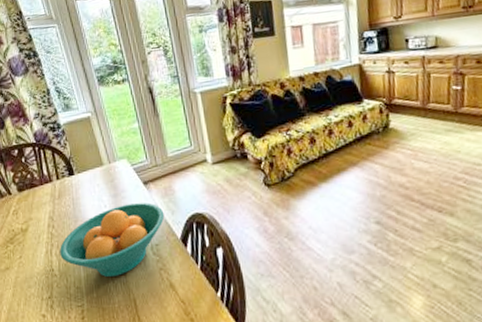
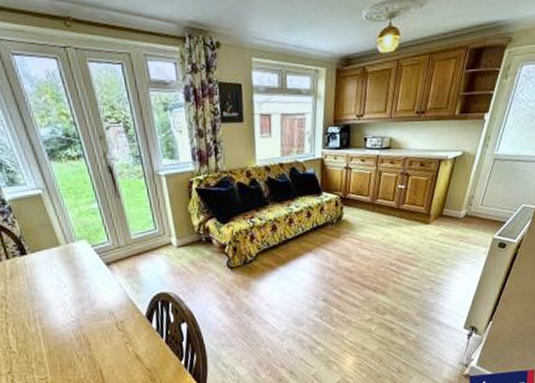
fruit bowl: present [60,202,165,277] -> none [16,282,129,352]

